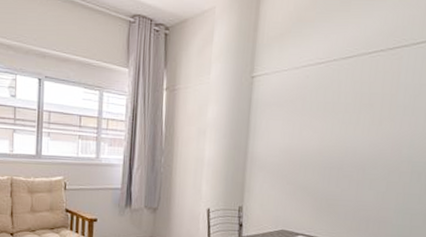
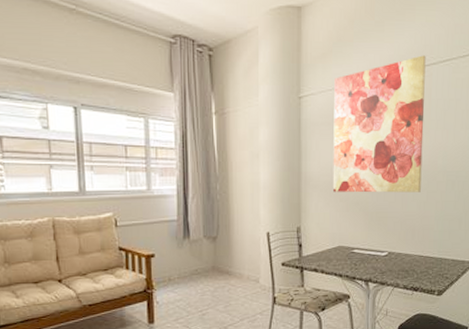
wall art: none [279,37,397,182] -> present [332,55,426,193]

